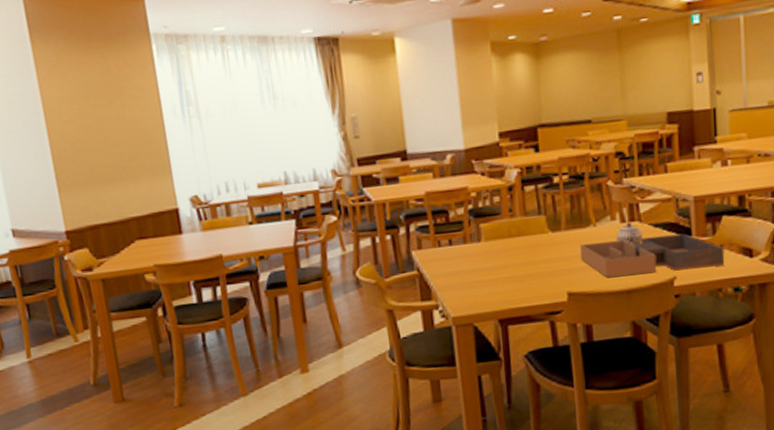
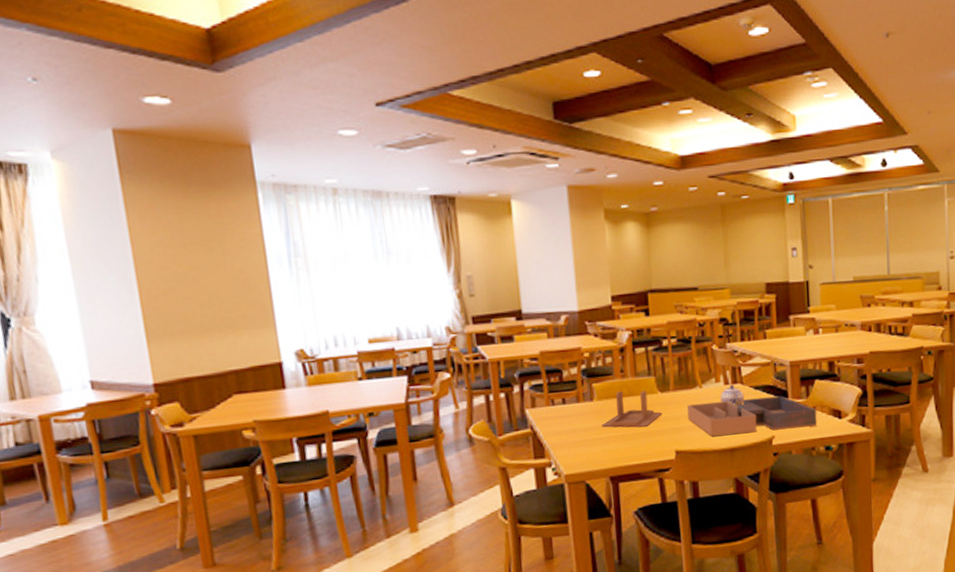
napkin holder: none [489,230,554,269] -> present [601,390,663,428]

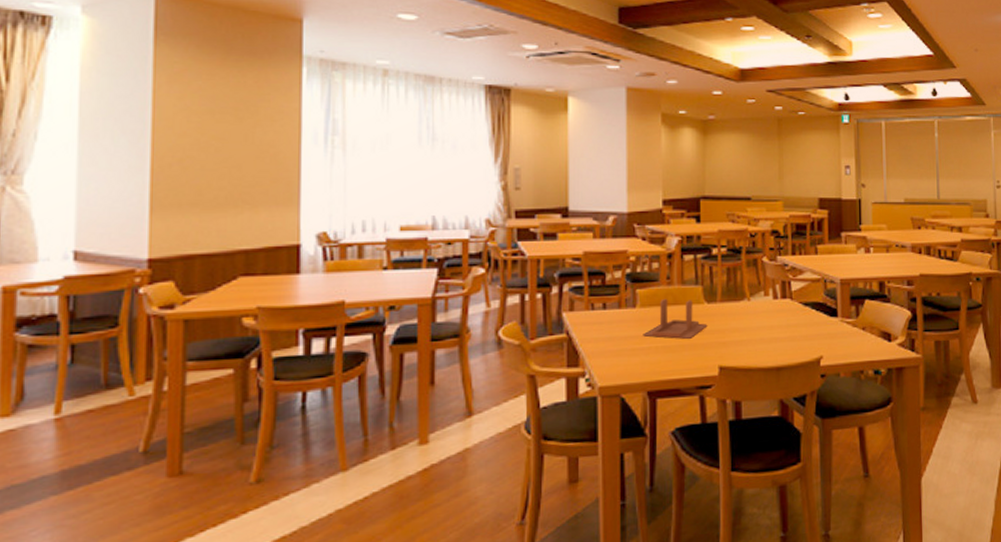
tray: present [687,396,817,436] -> none [734,314,867,353]
teapot: present [719,384,745,406] -> none [768,299,793,322]

